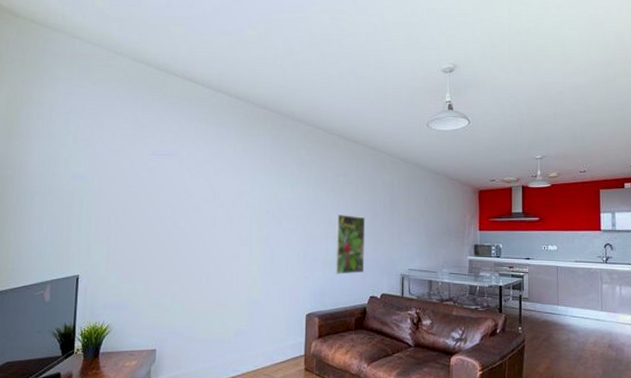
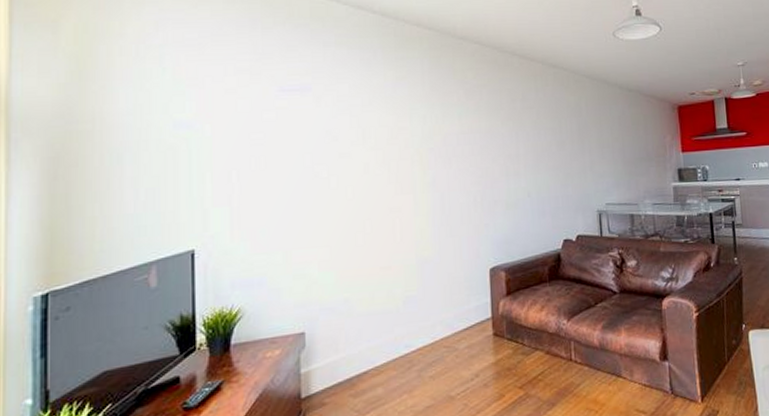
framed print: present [334,215,366,274] -> none [516,146,555,218]

